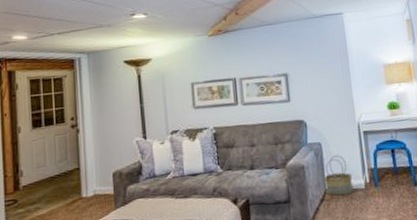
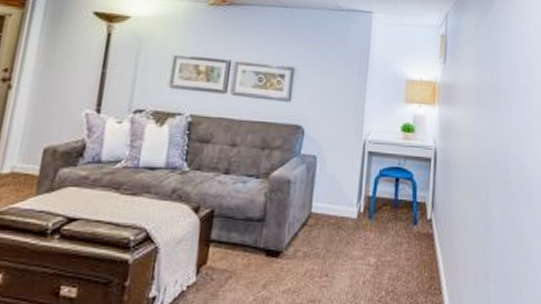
basket: present [324,155,353,196] -> none [311,173,345,223]

